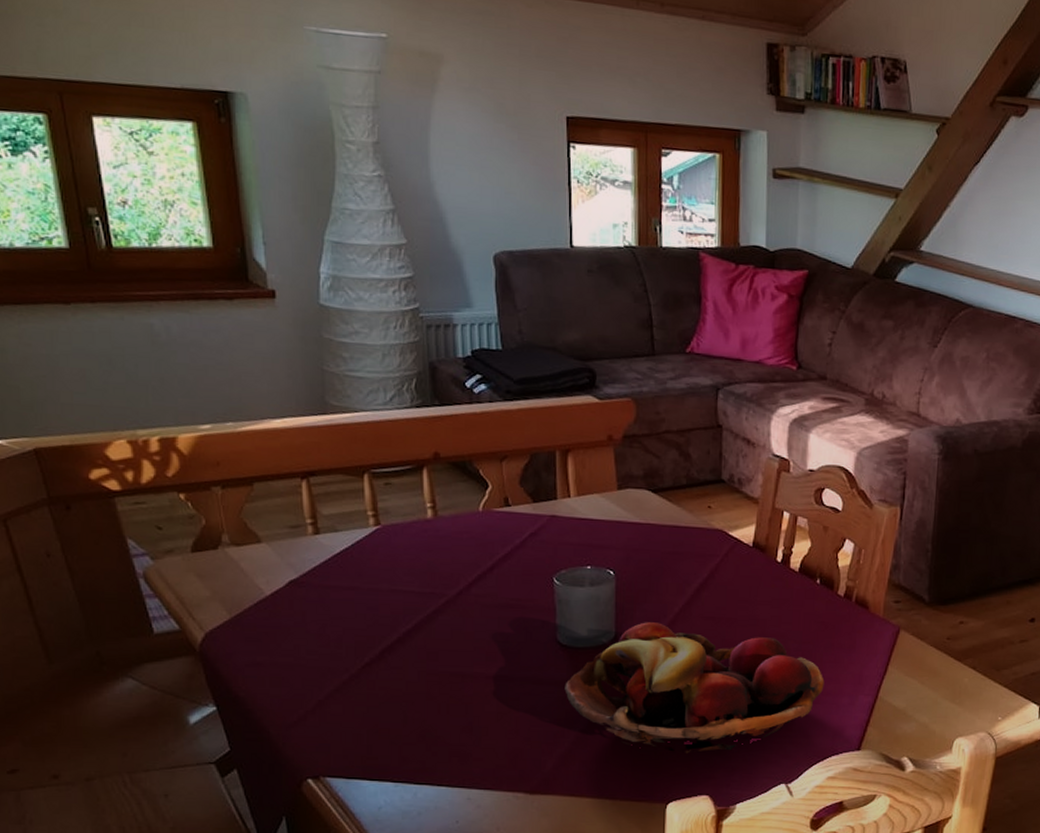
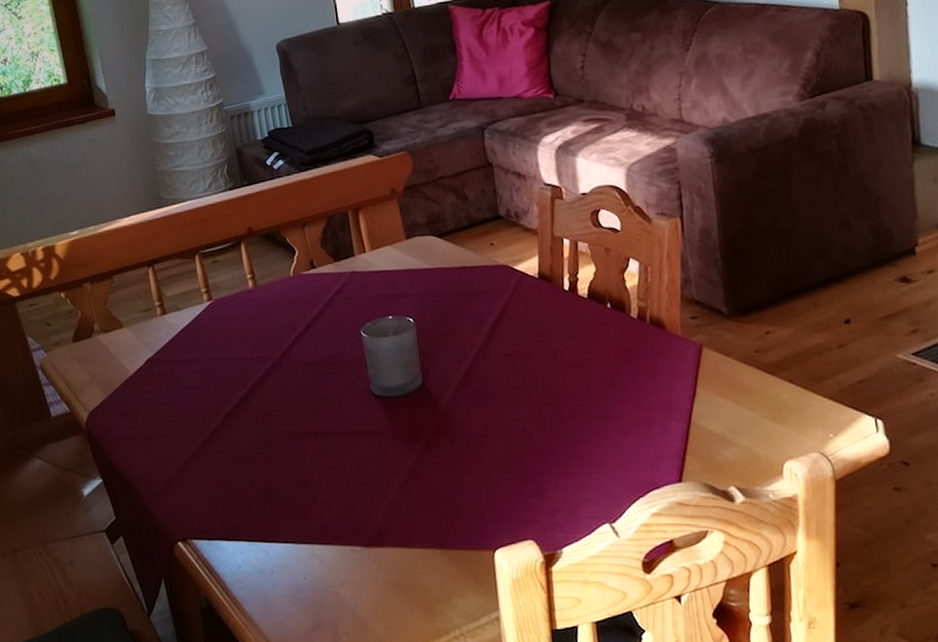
fruit basket: present [564,622,825,754] -> none [383,364,633,497]

